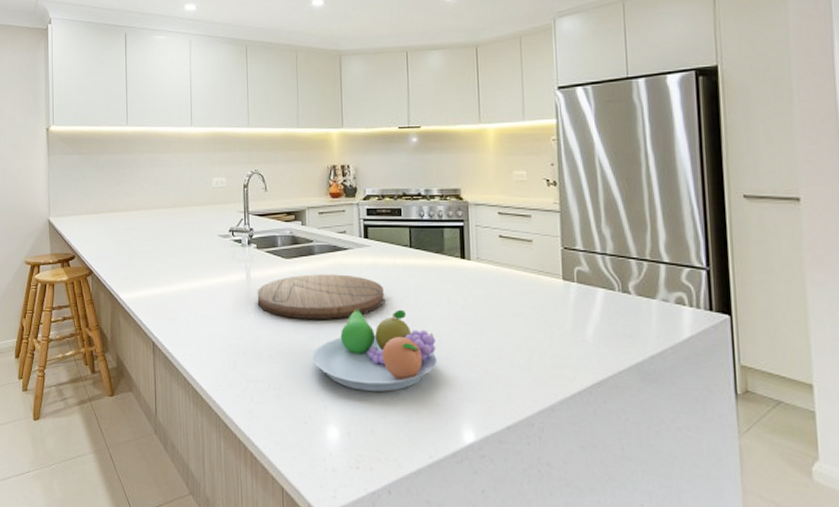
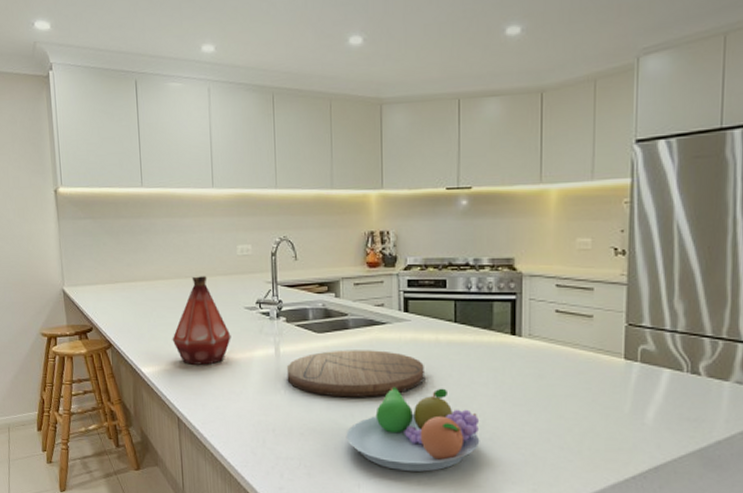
bottle: none [150,206,206,290] -> present [172,276,231,365]

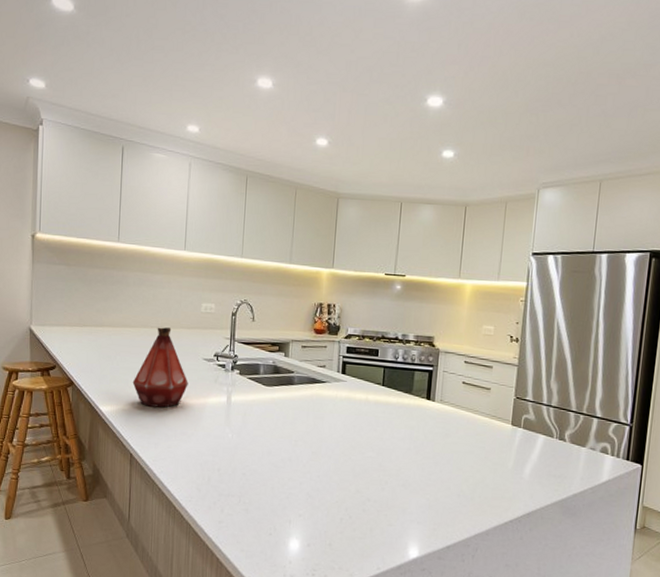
cutting board: present [286,350,424,397] -> none [235,402,354,445]
fruit bowl: present [346,386,480,472] -> none [282,437,395,511]

